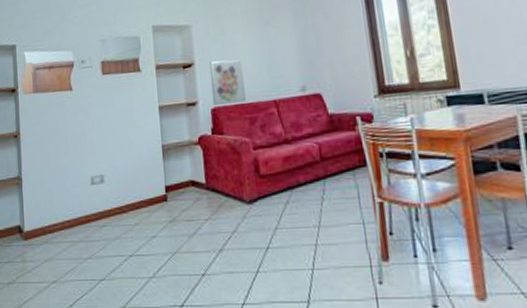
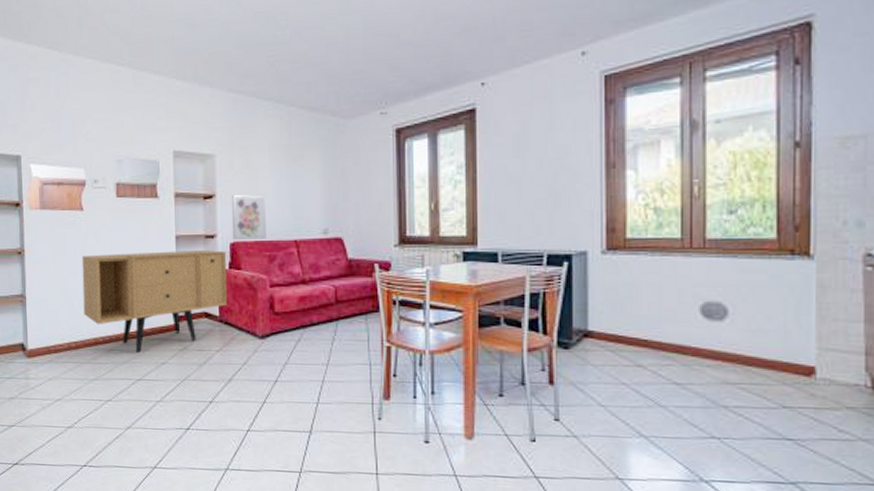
sideboard: none [72,117,212,227] -> present [81,250,227,353]

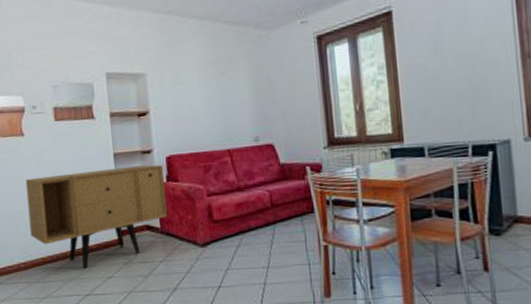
wall art: present [231,195,266,240] -> none [164,109,200,154]

